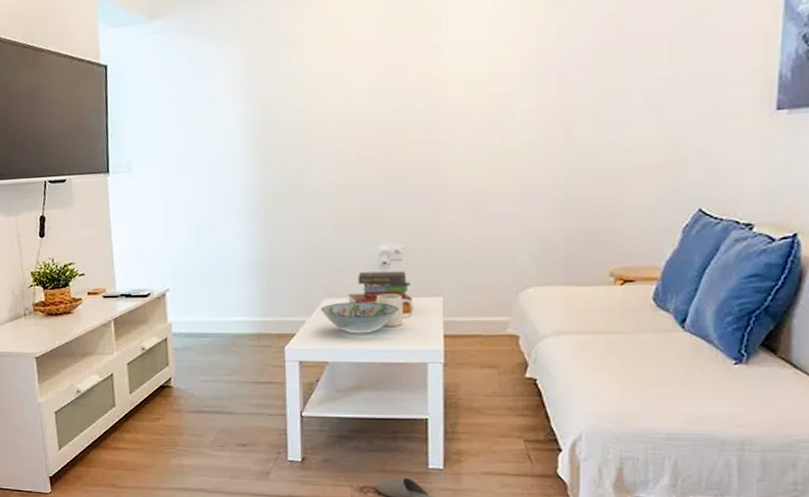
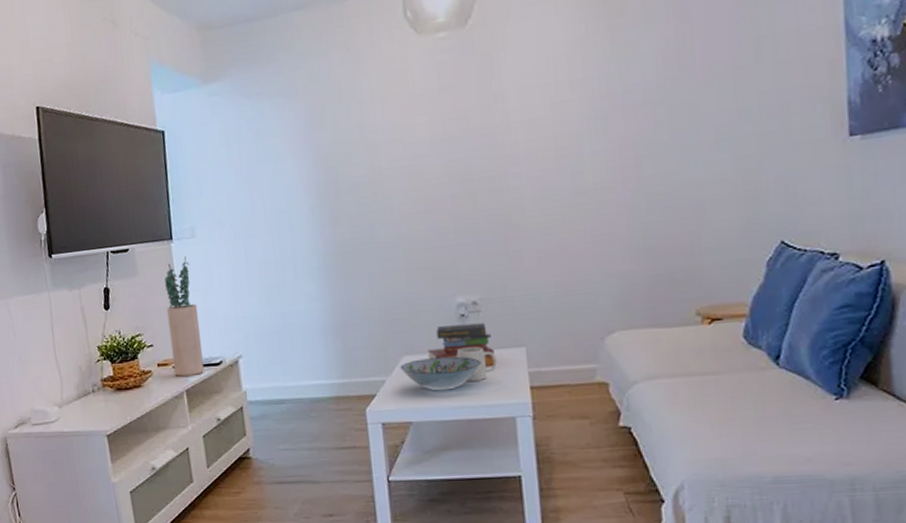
vase: none [99,190,132,307] -> present [165,257,204,378]

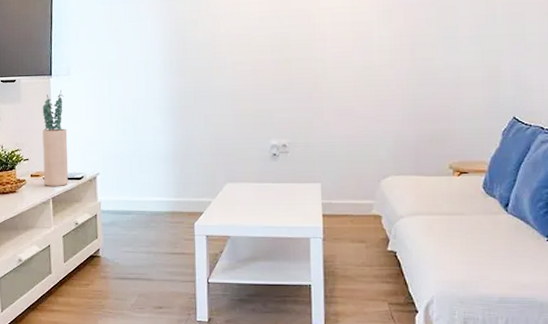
decorative bowl: present [400,356,482,391] -> none [224,186,287,213]
books: present [427,322,496,366] -> none [245,161,297,196]
mug: present [456,346,497,382] -> none [268,180,298,208]

